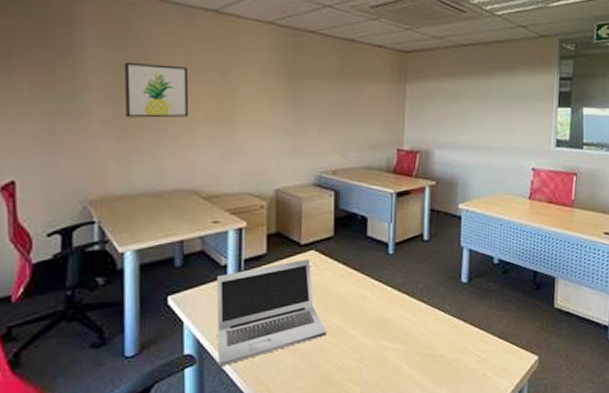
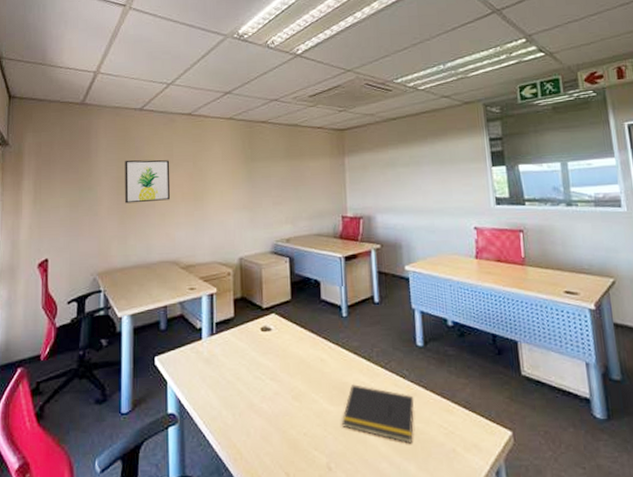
laptop: present [217,259,326,367] -> none [194,322,290,427]
notepad: none [379,319,453,371] -> present [342,384,414,444]

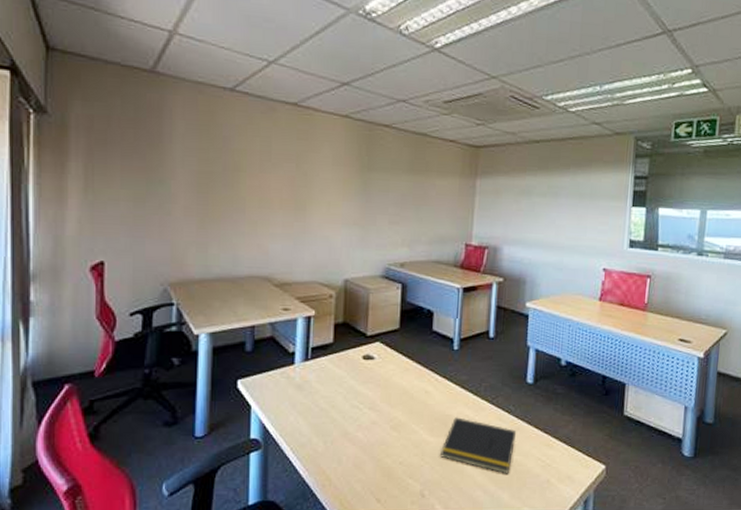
wall art: present [125,159,171,204] -> none [207,151,267,206]

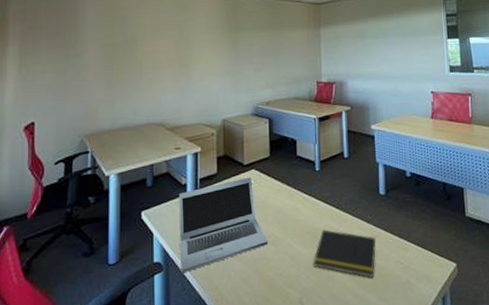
laptop: none [283,350,389,454] -> present [179,177,268,274]

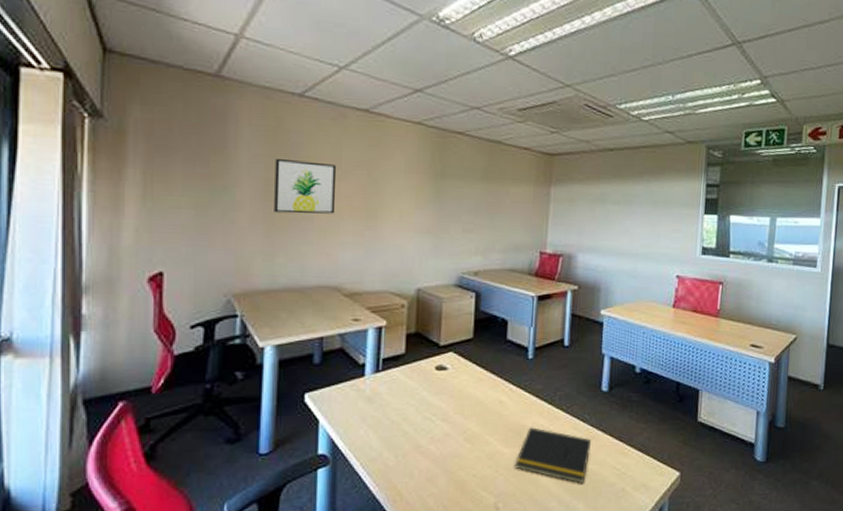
wall art: none [112,28,157,69] -> present [274,158,337,214]
laptop: present [179,177,268,274] -> none [352,361,462,469]

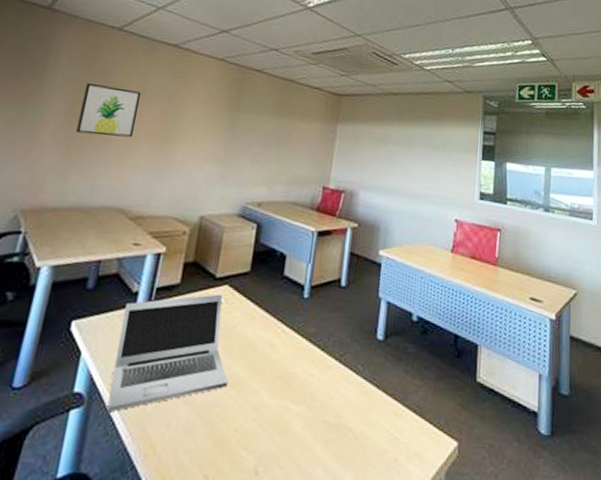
laptop: none [352,361,462,469] -> present [108,294,228,413]
notepad: present [515,427,592,484] -> none [280,376,364,449]

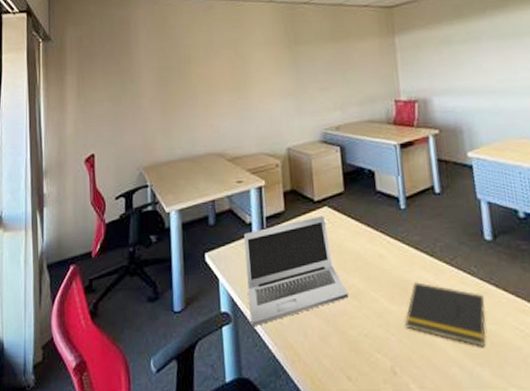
wall art: present [76,82,142,138] -> none [165,48,212,95]
notepad: none [280,376,364,449] -> present [405,282,486,347]

